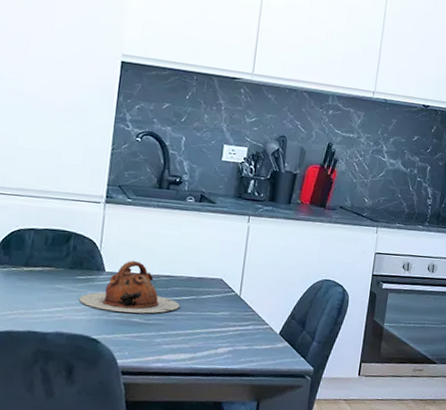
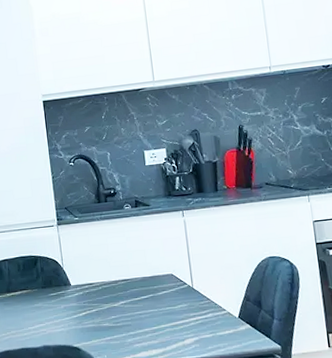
teapot: present [79,260,179,314] -> none [55,271,141,320]

